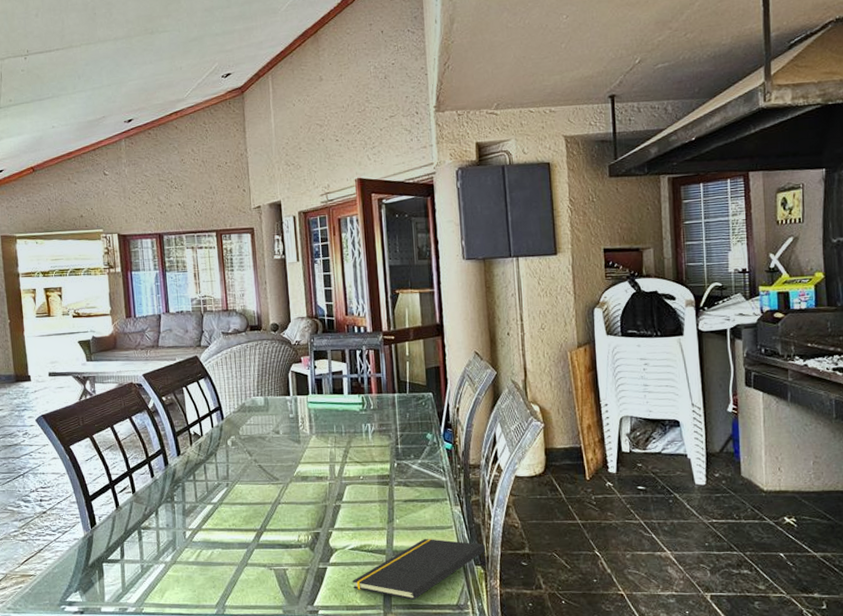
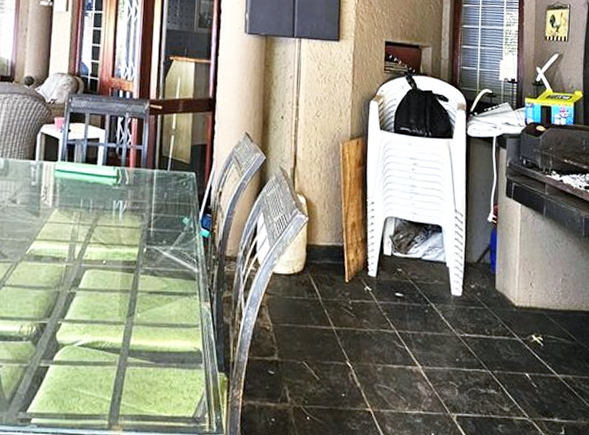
notepad: present [352,539,487,601] -> none [76,338,232,410]

